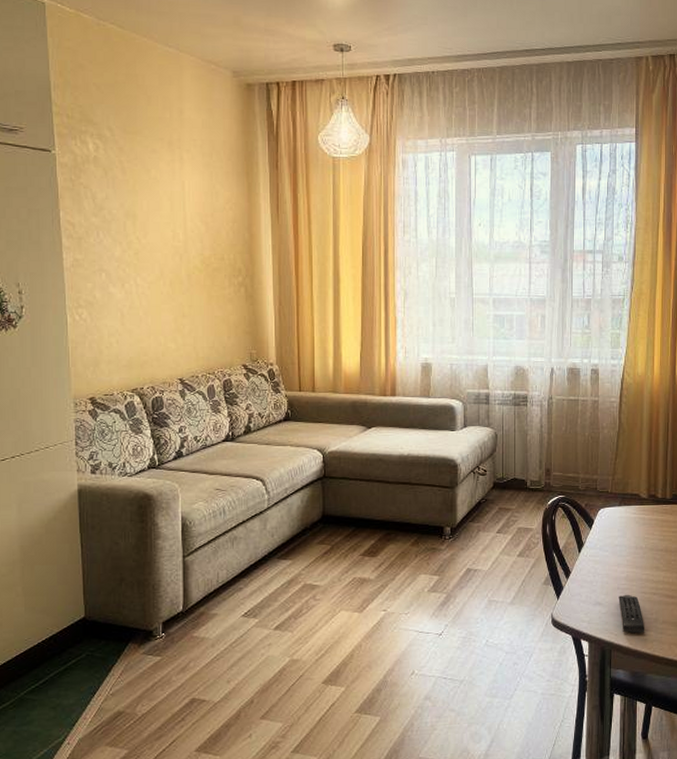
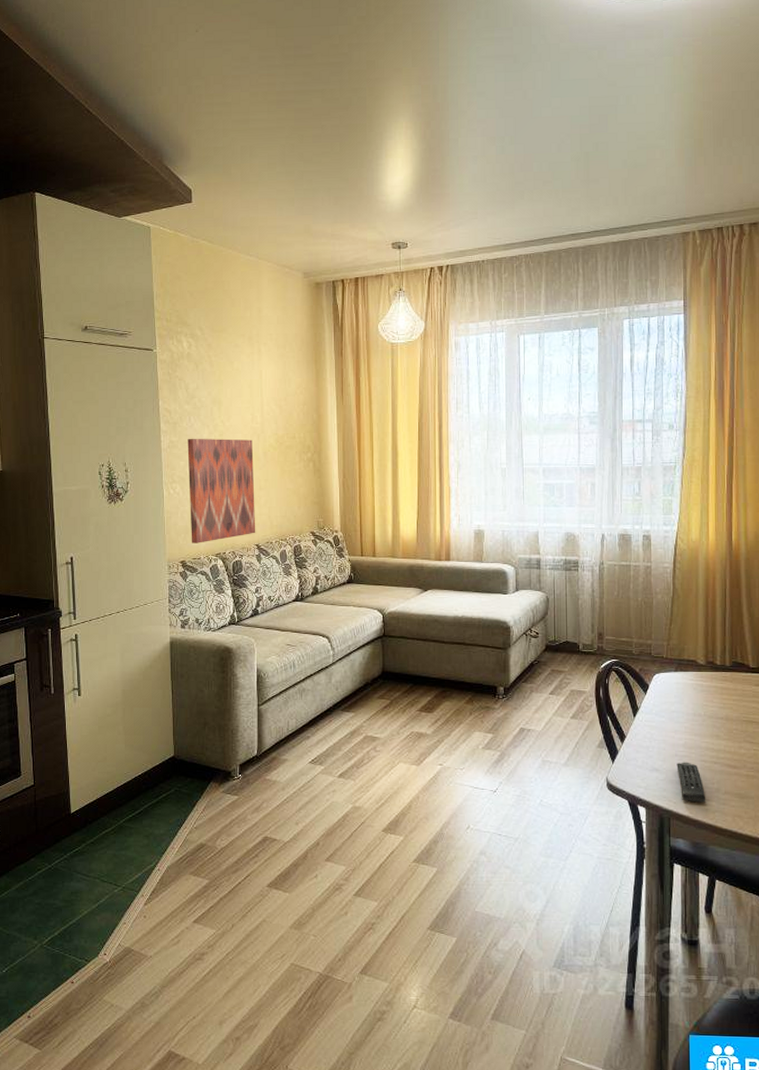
wall art: none [95,256,179,378] -> present [187,438,256,543]

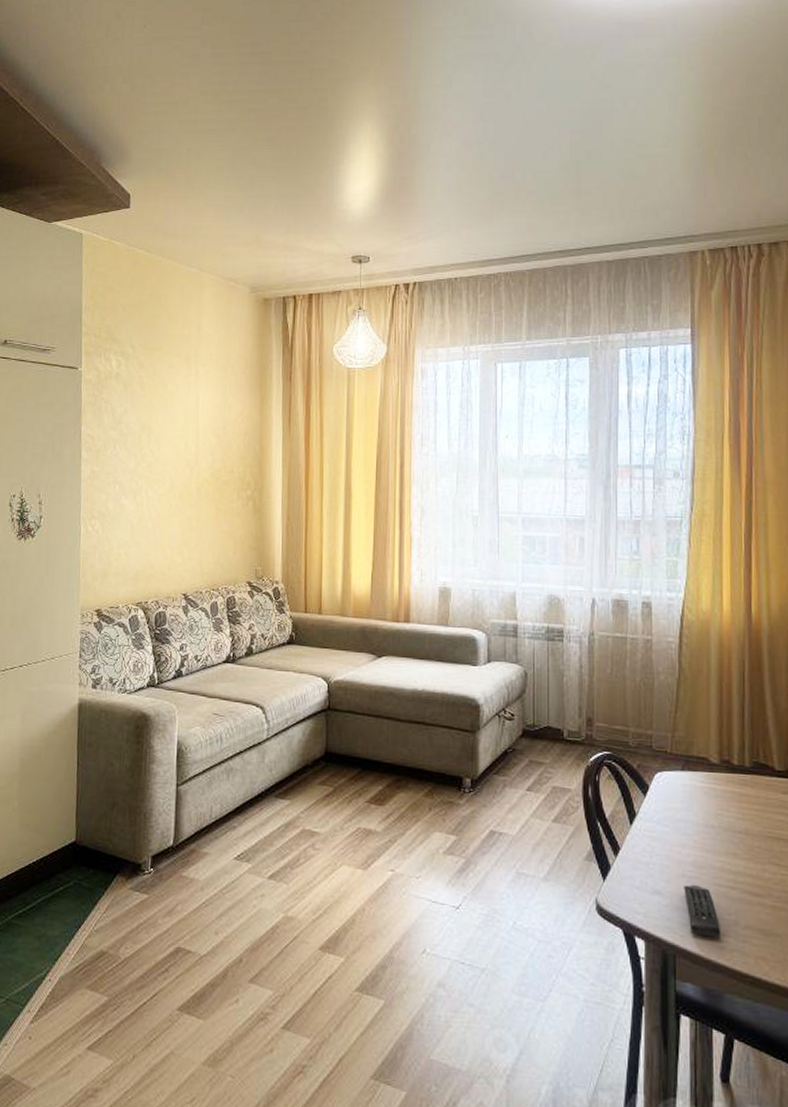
wall art: present [187,438,256,543] -> none [109,468,185,590]

